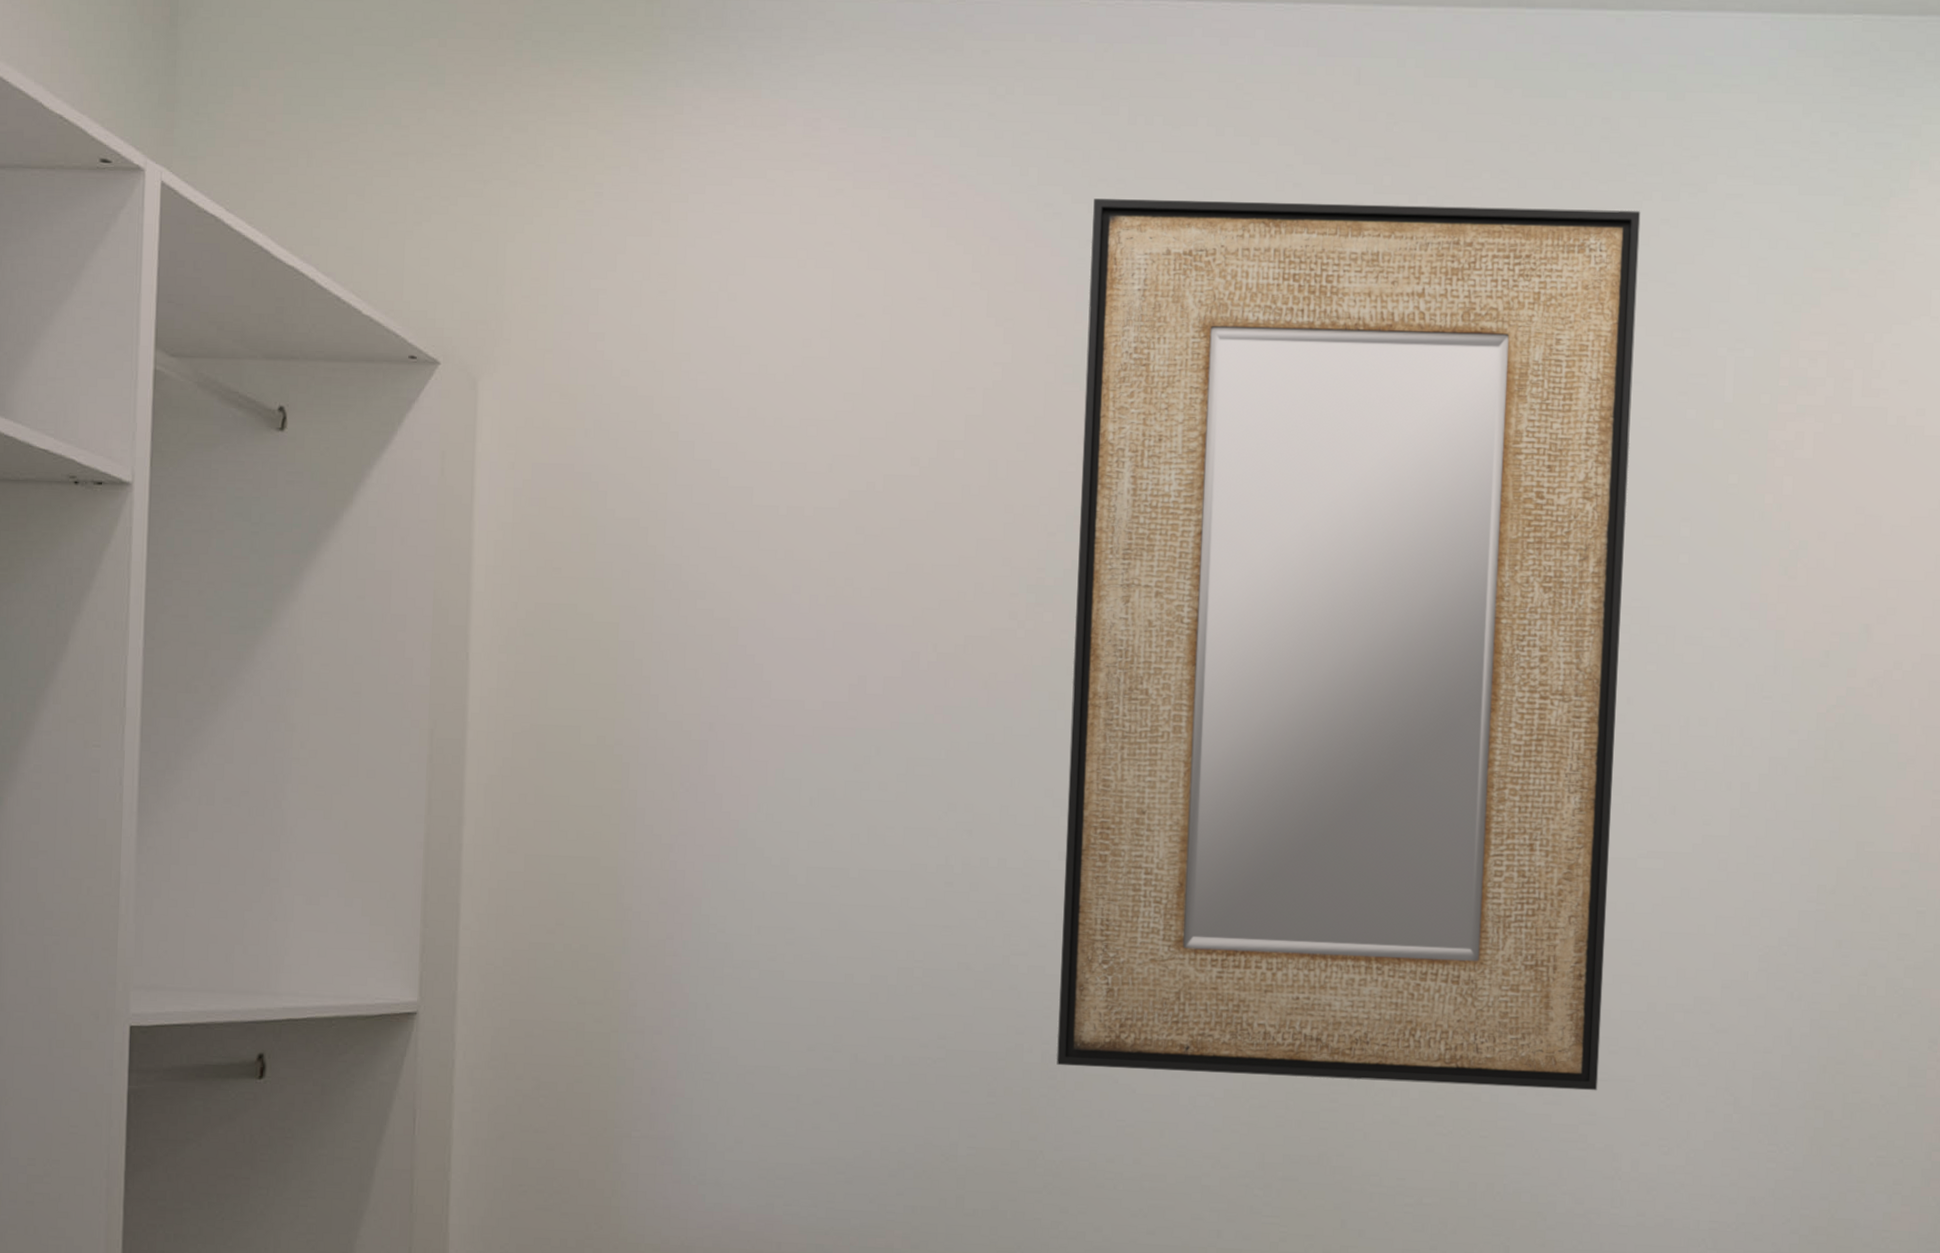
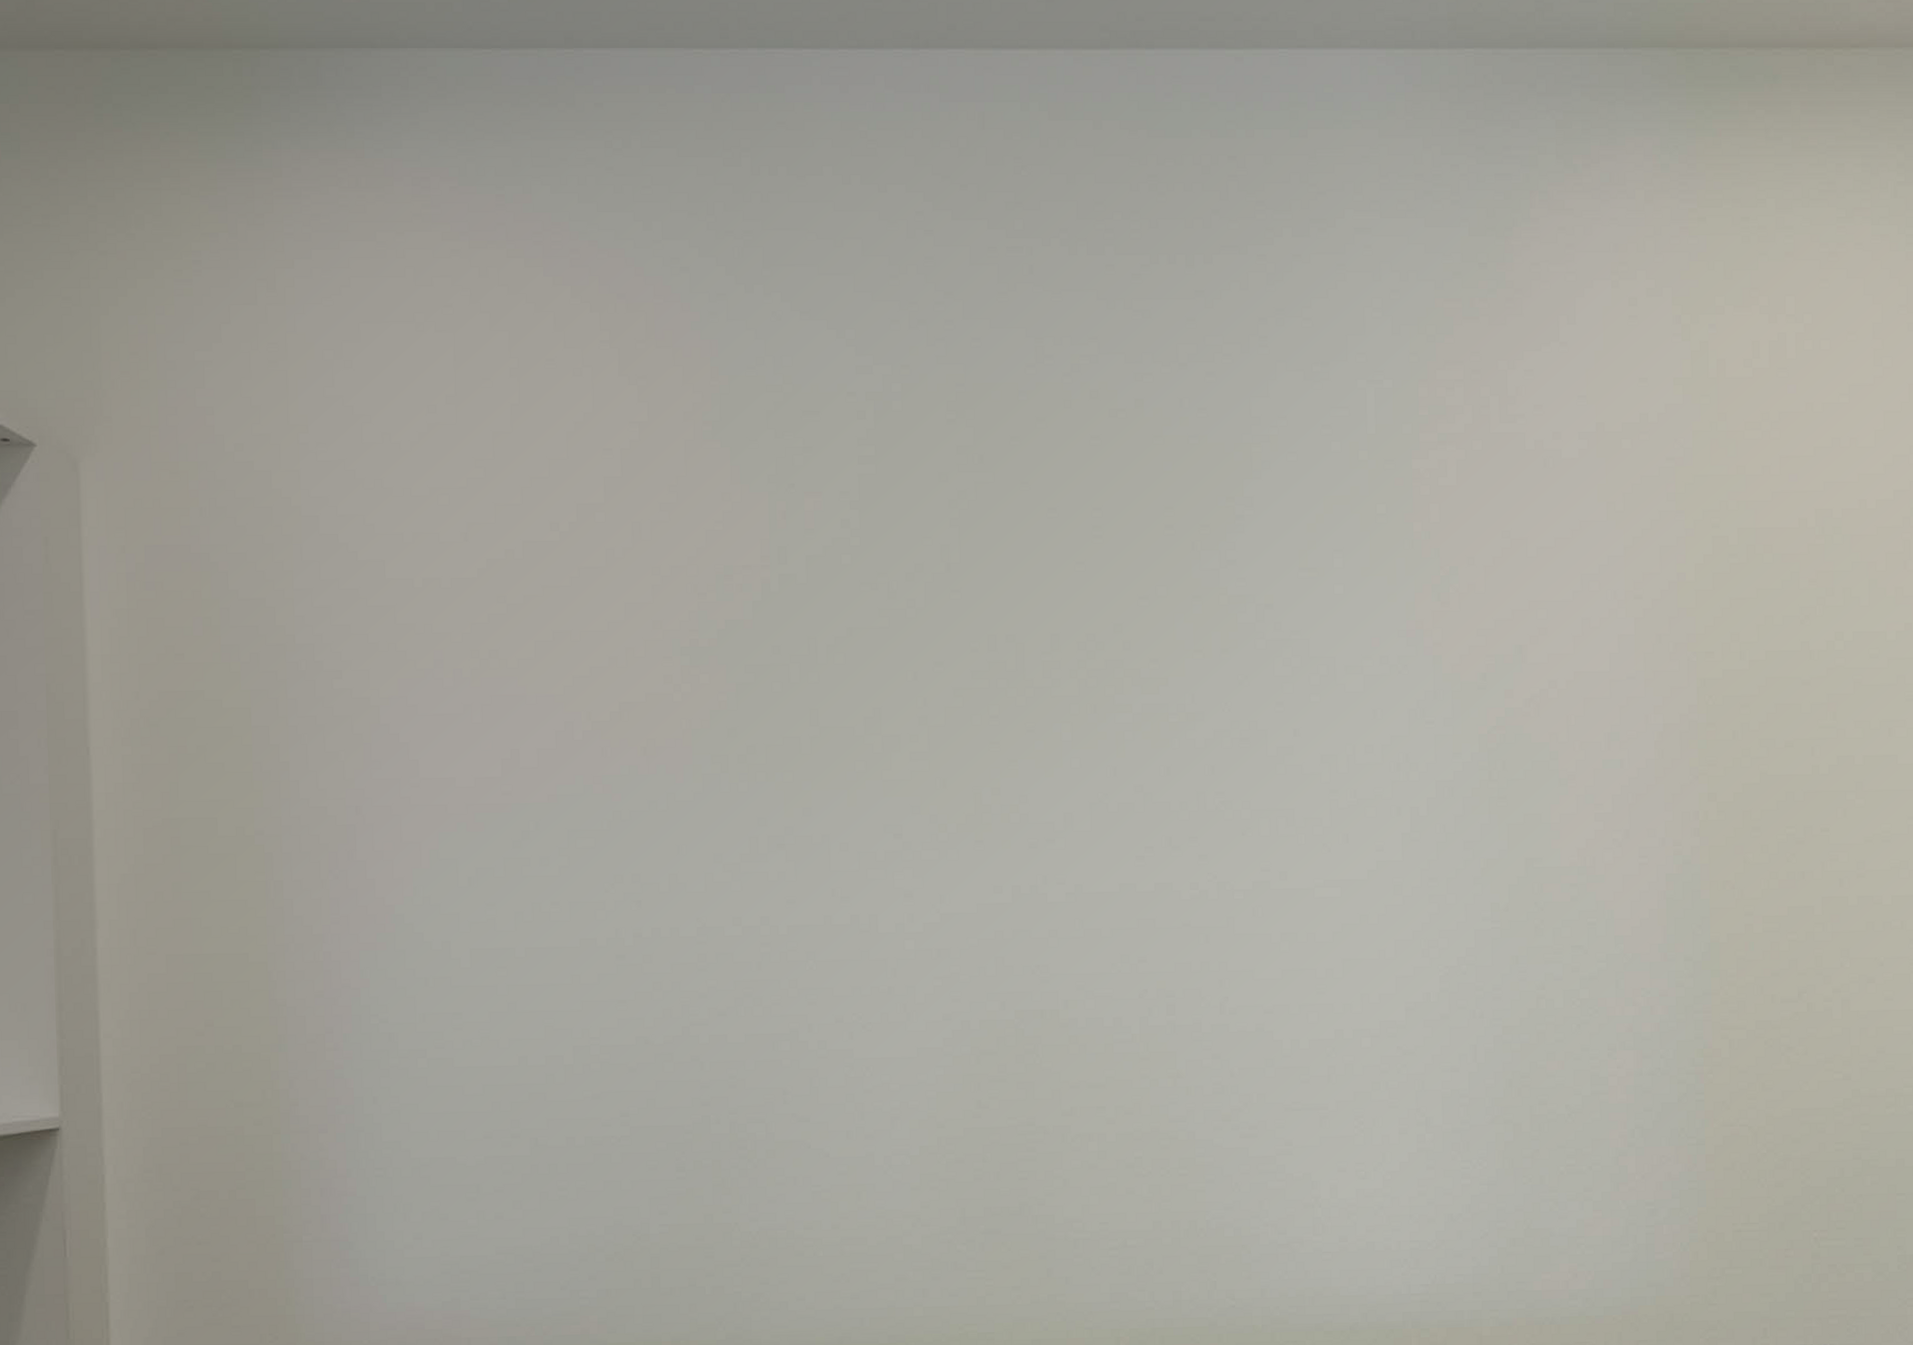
home mirror: present [1056,198,1641,1091] -> none [721,248,1292,1135]

